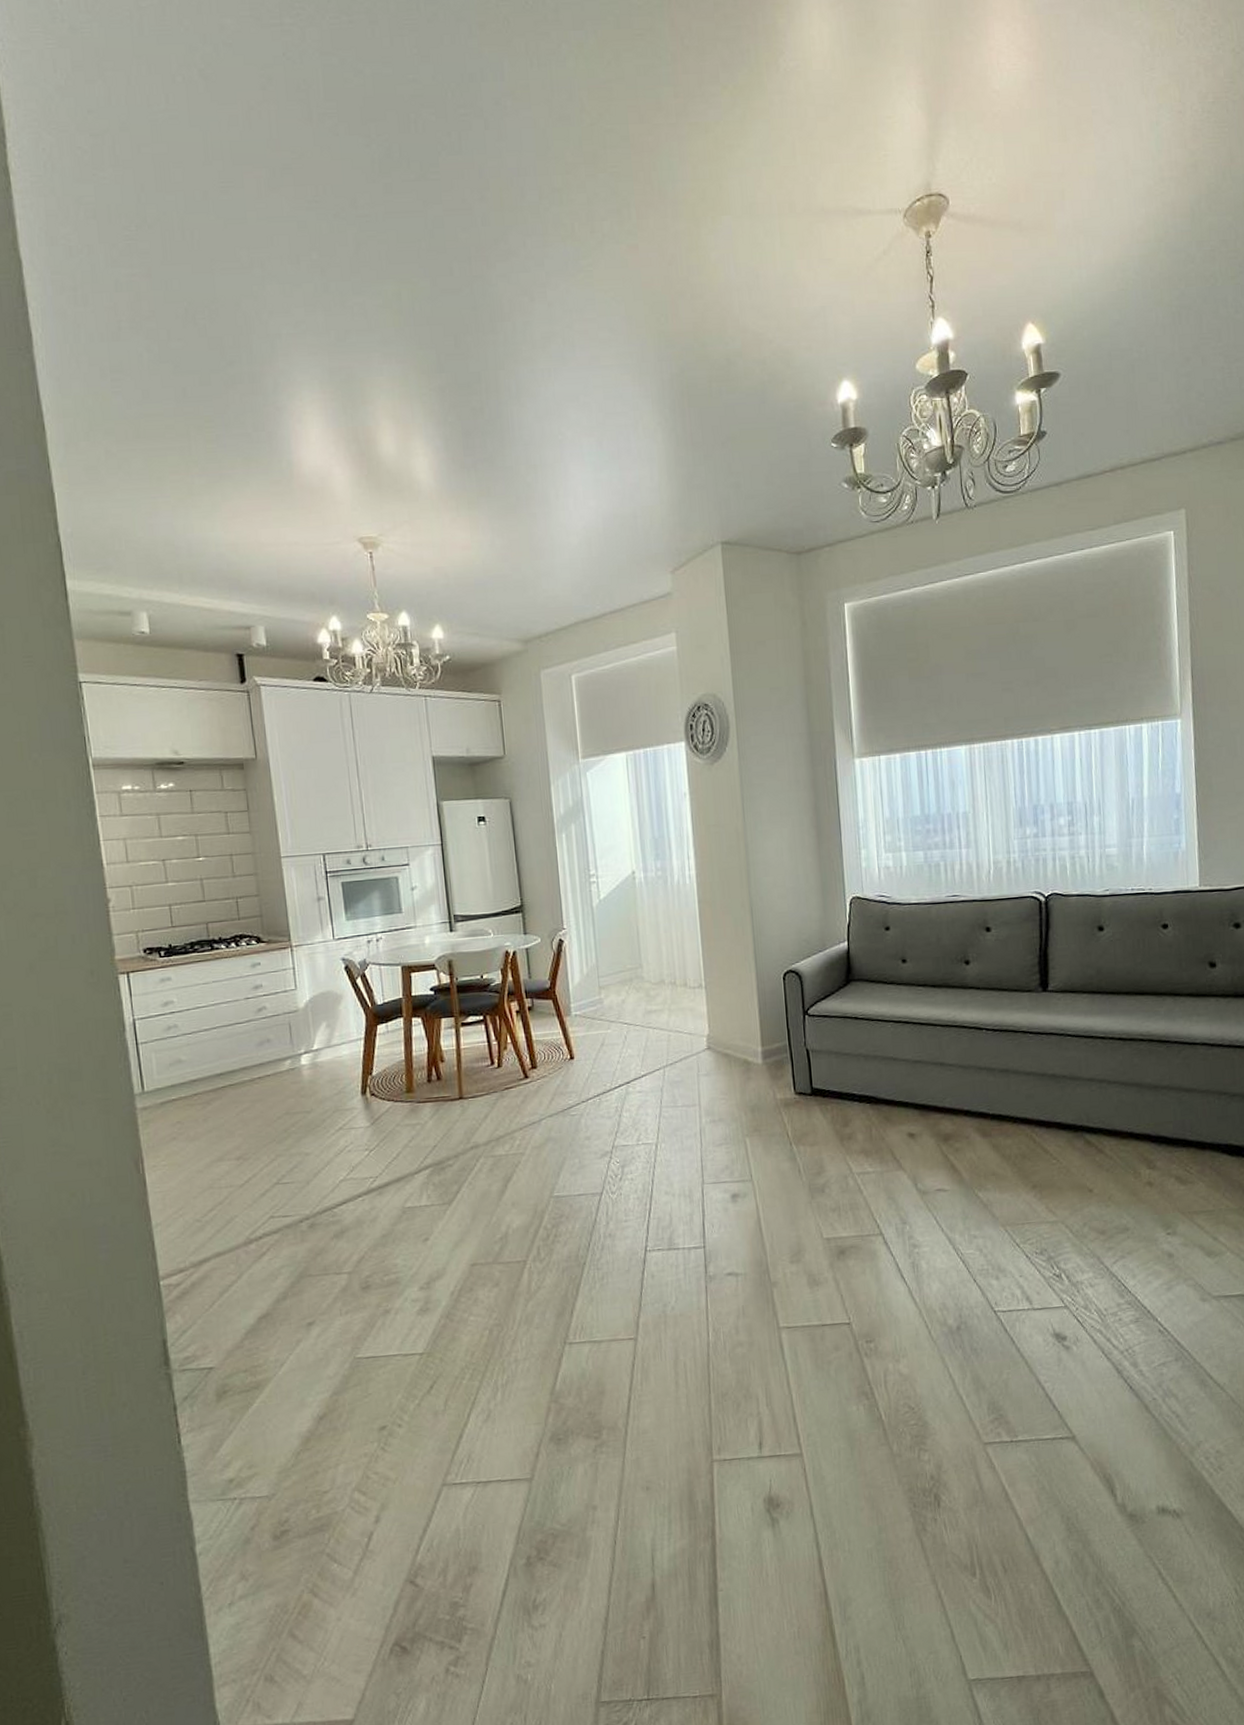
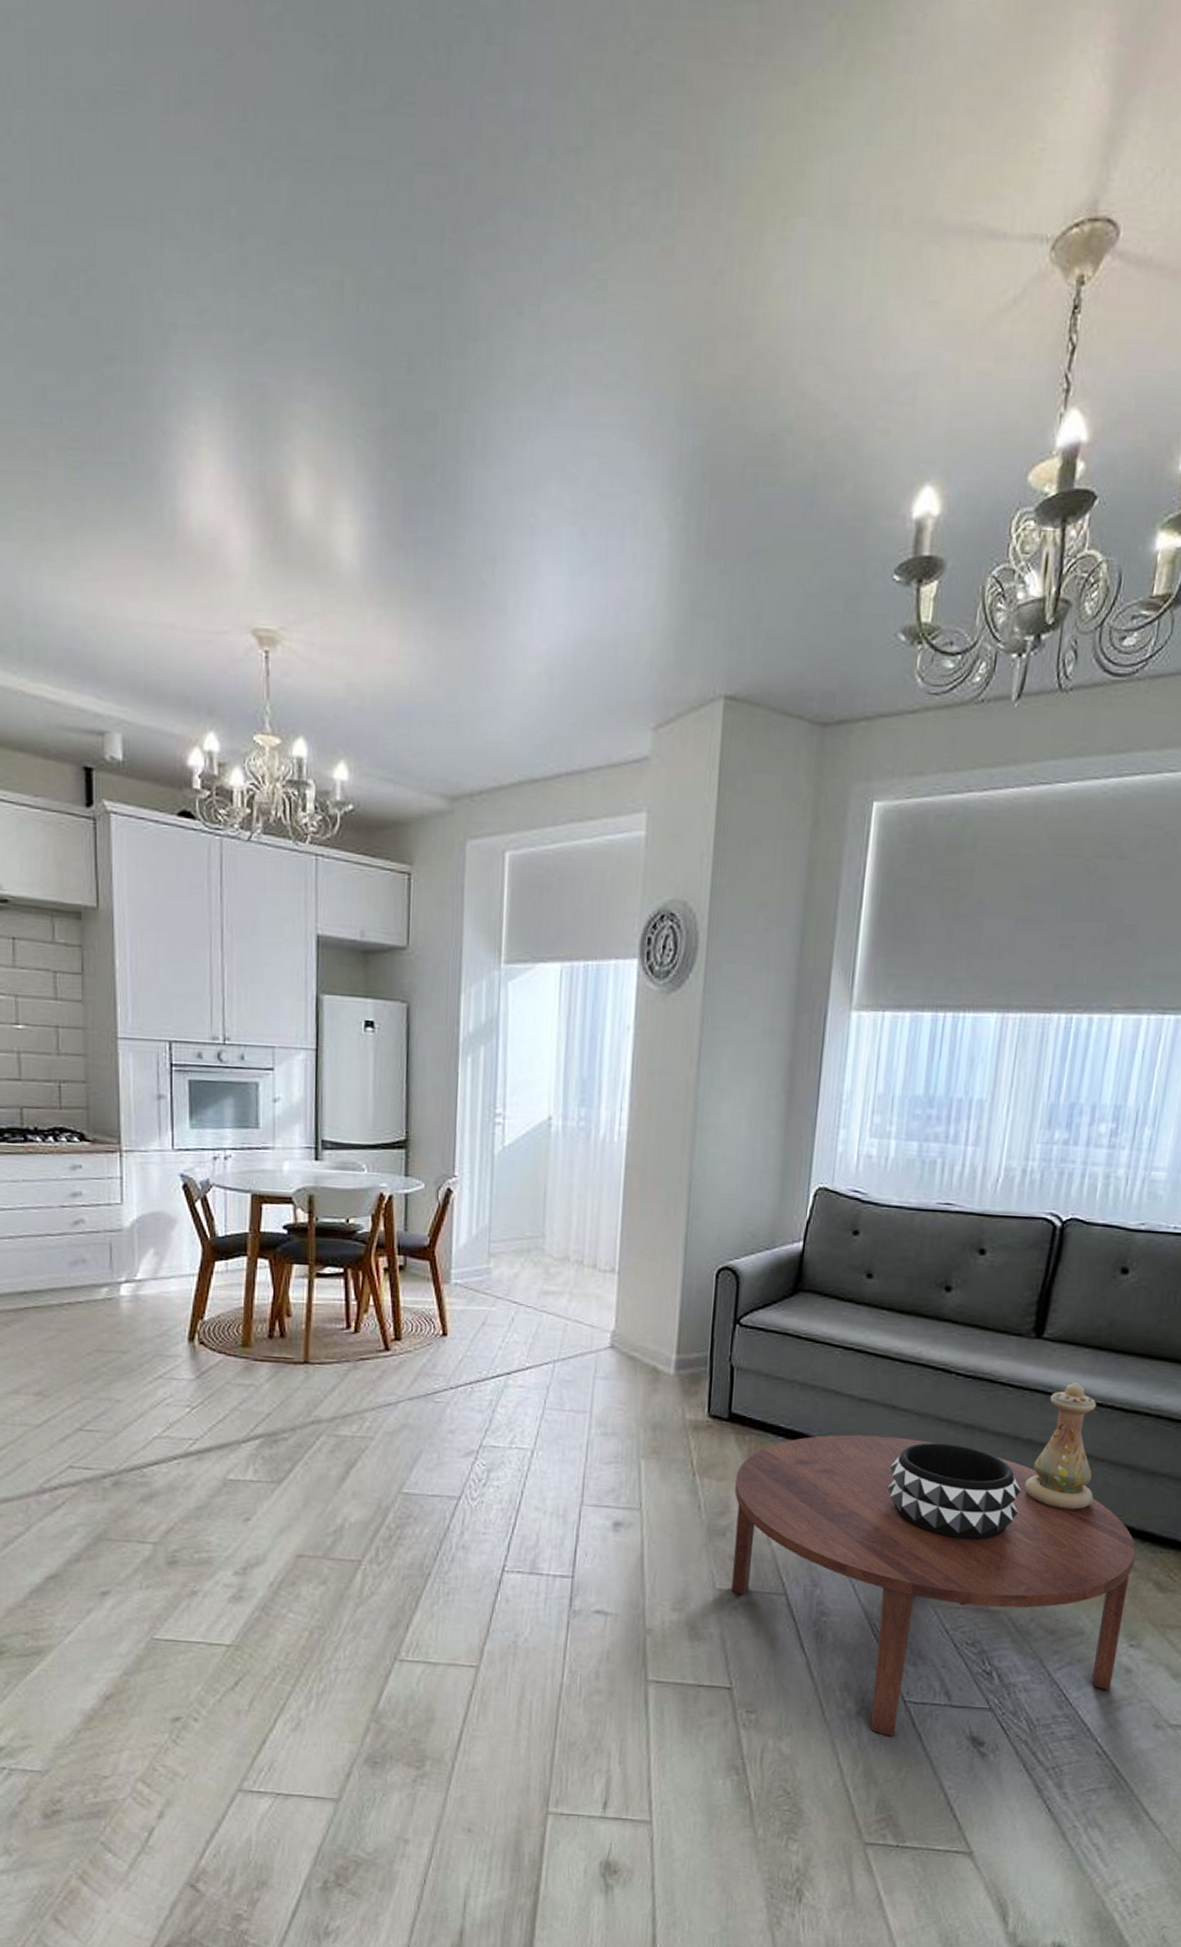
coffee table: none [825,1087,1160,1345] -> present [731,1434,1136,1737]
decorative bowl: none [947,1087,1056,1166] -> present [888,1442,1022,1540]
vase: none [1057,1022,1113,1128] -> present [1024,1381,1096,1510]

